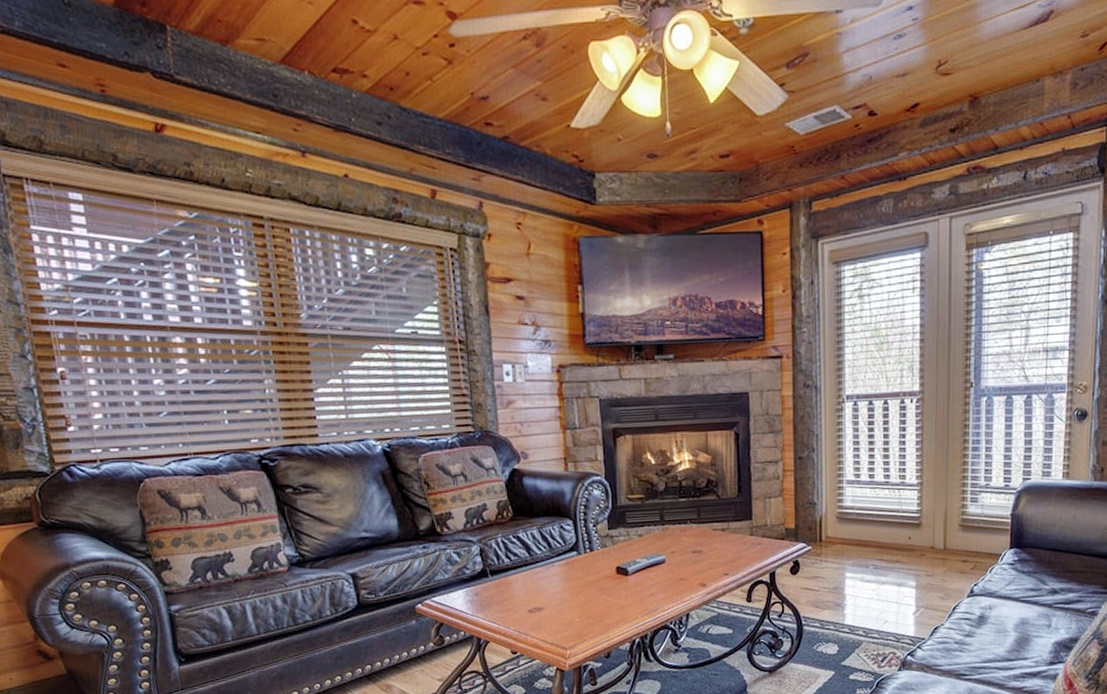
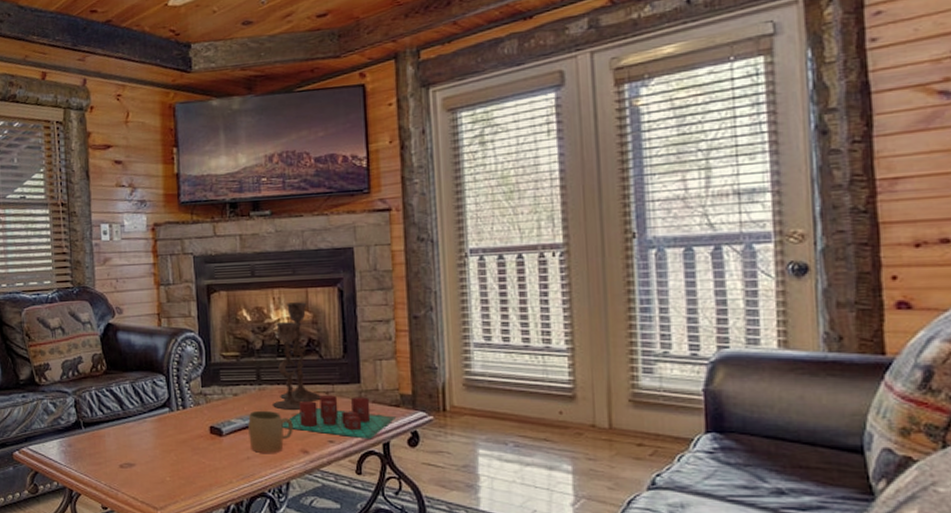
mug: none [652,548,693,589] -> present [248,410,293,453]
candlestick: none [675,445,718,548] -> present [273,302,321,410]
candle: none [682,532,782,570] -> present [281,395,397,439]

